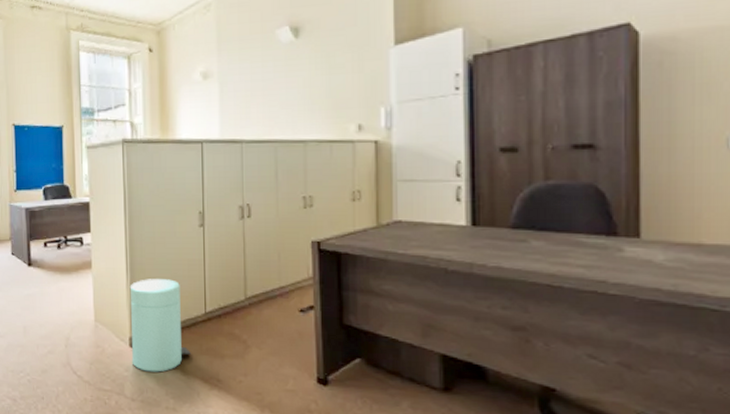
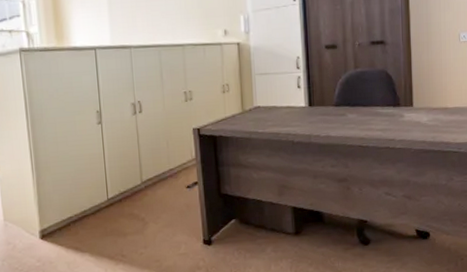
trash can: present [129,279,191,372] -> none [36,173,97,259]

